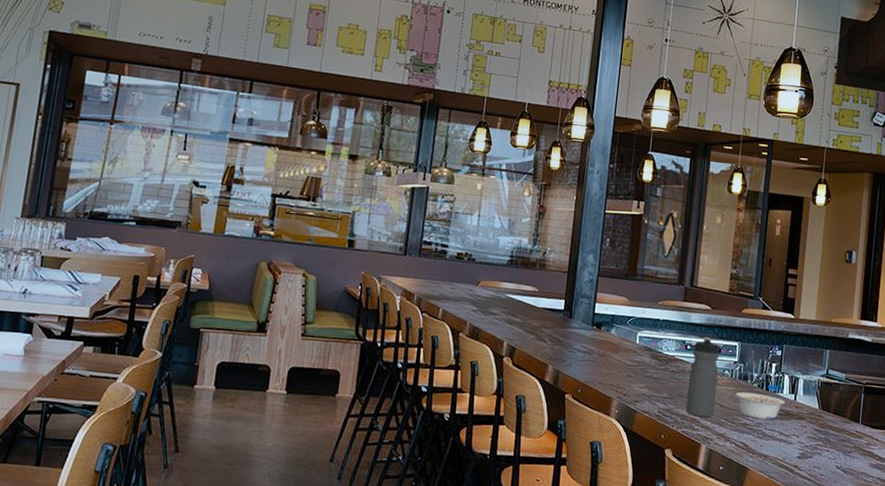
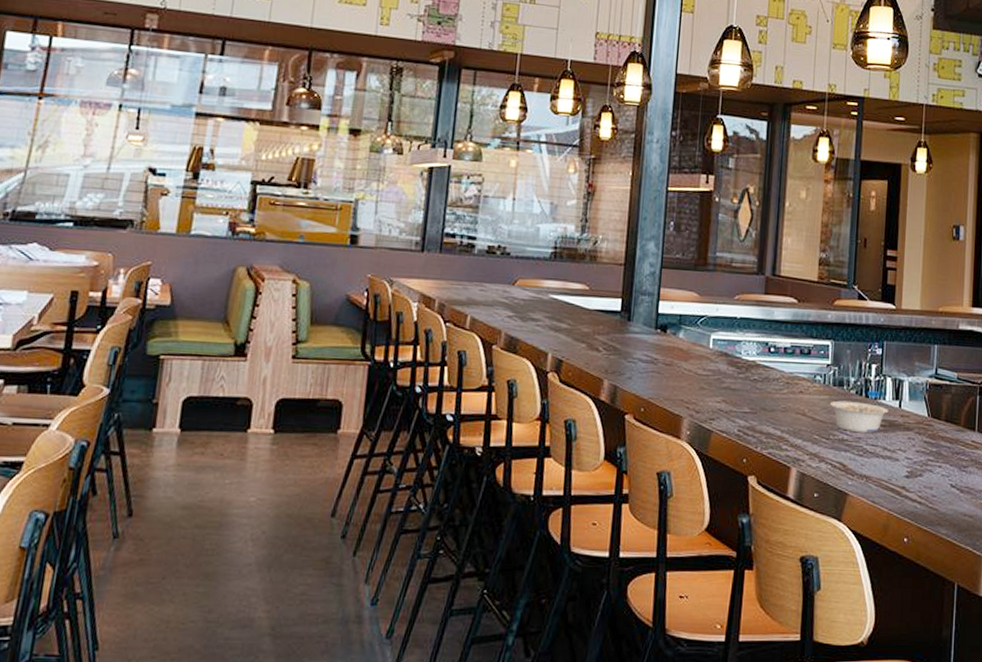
water bottle: present [685,336,720,418] -> none [771,336,810,434]

